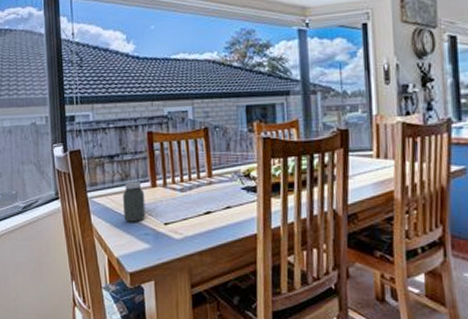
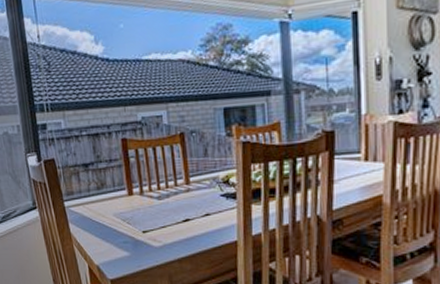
jar: present [123,181,146,222] -> none [99,190,124,230]

